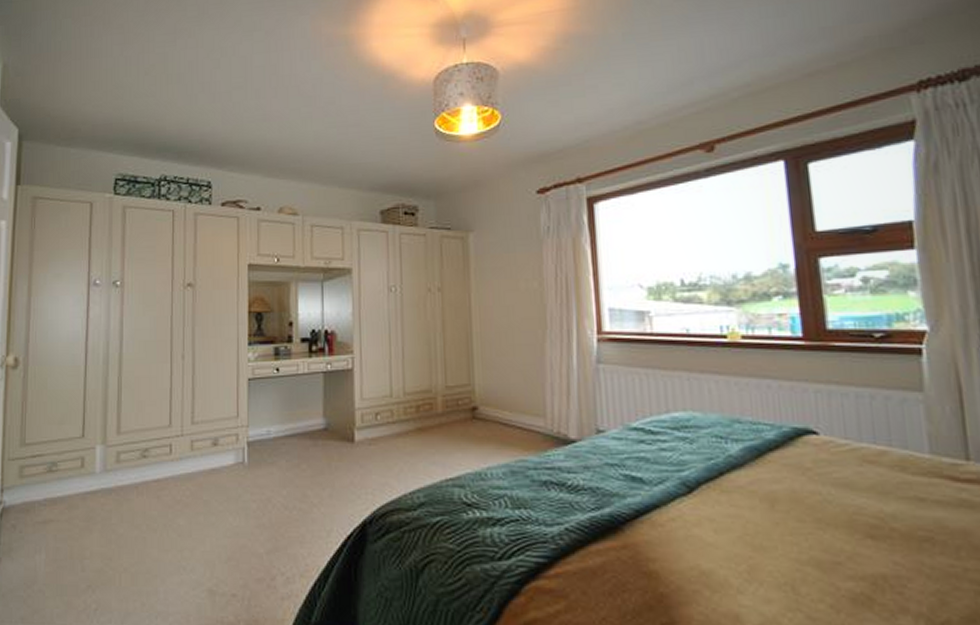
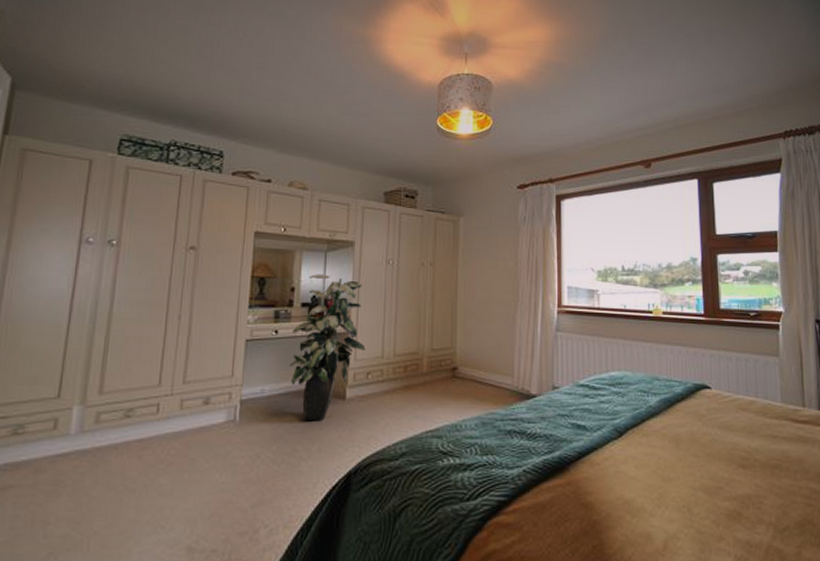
indoor plant: none [293,306,372,464] -> present [289,274,366,420]

